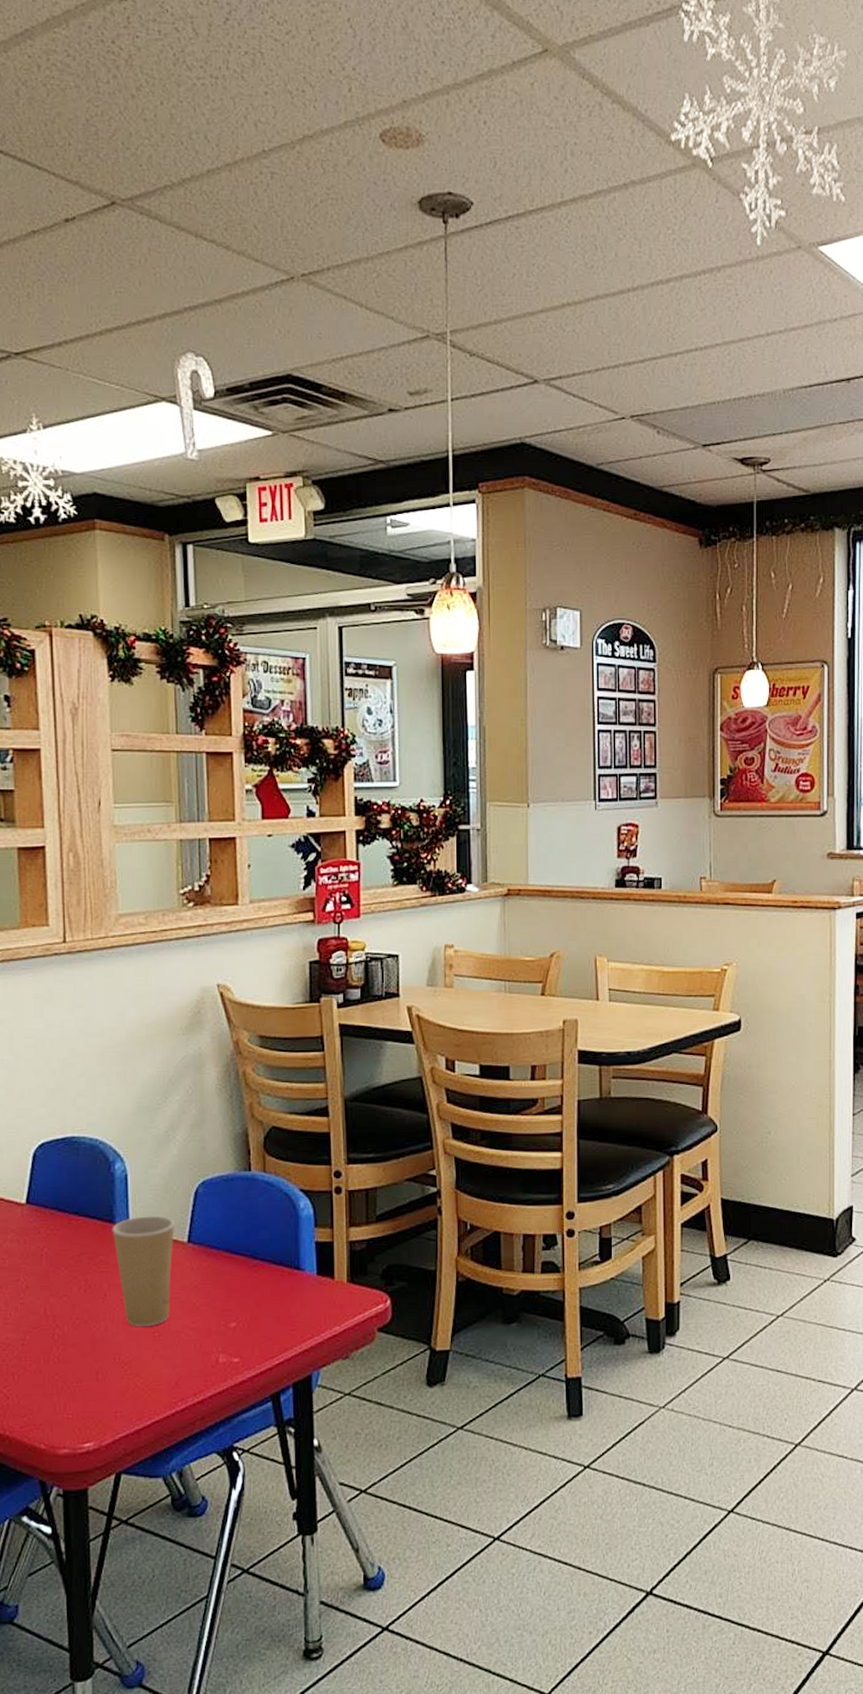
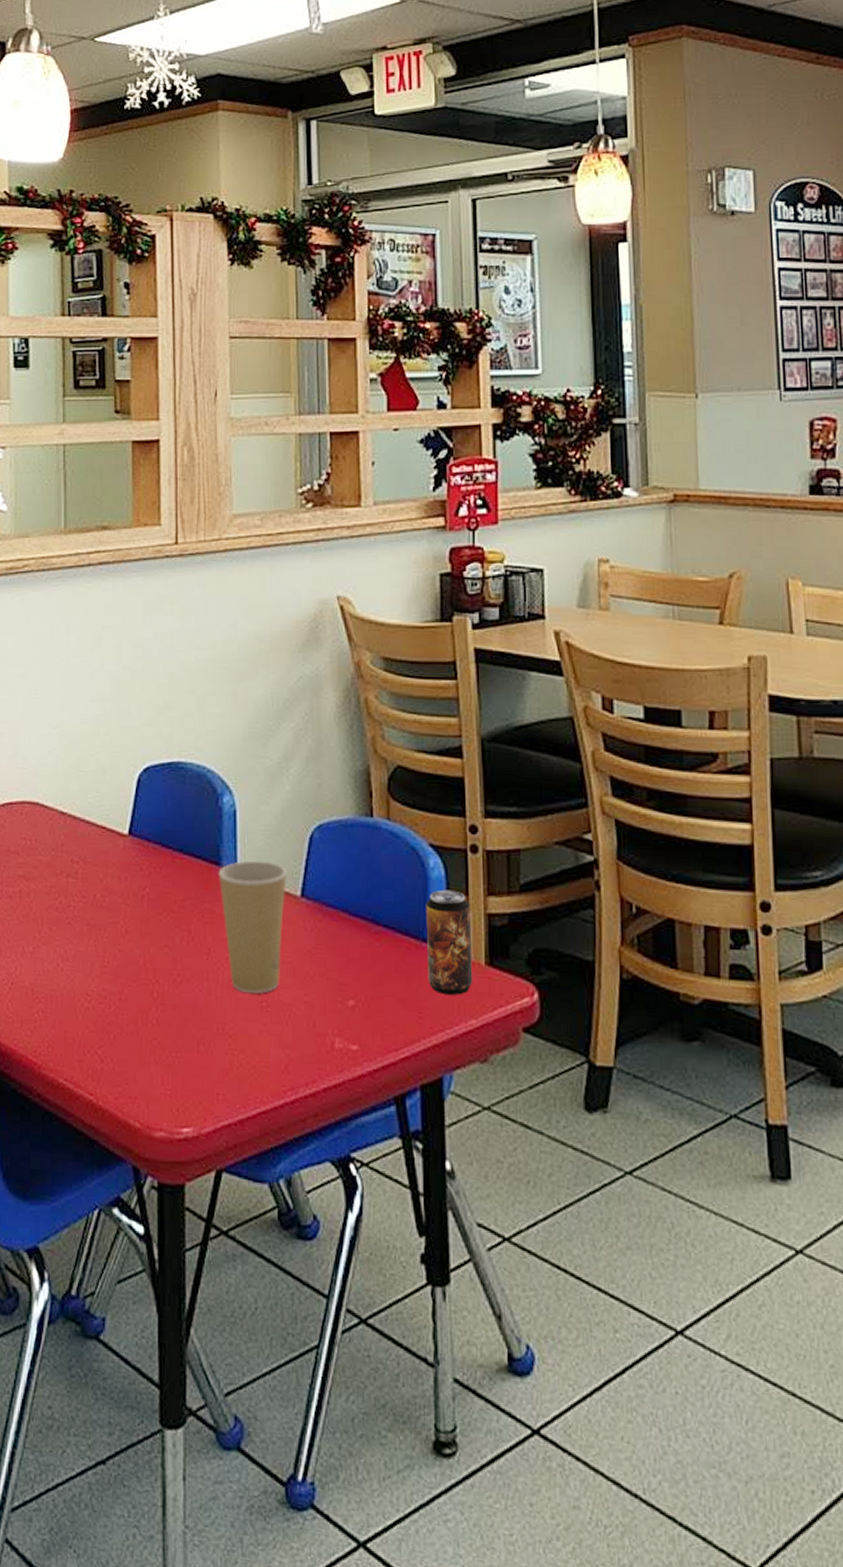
beverage can: none [297,1225,337,1309] -> present [425,889,473,995]

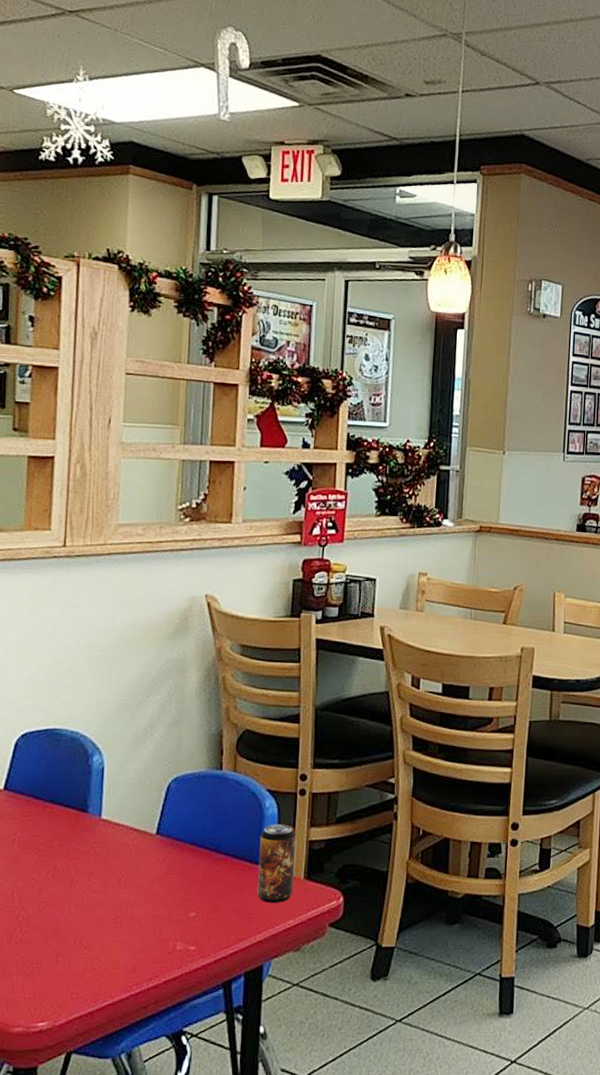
paper cup: present [218,860,288,994] -> none [84,807,146,913]

